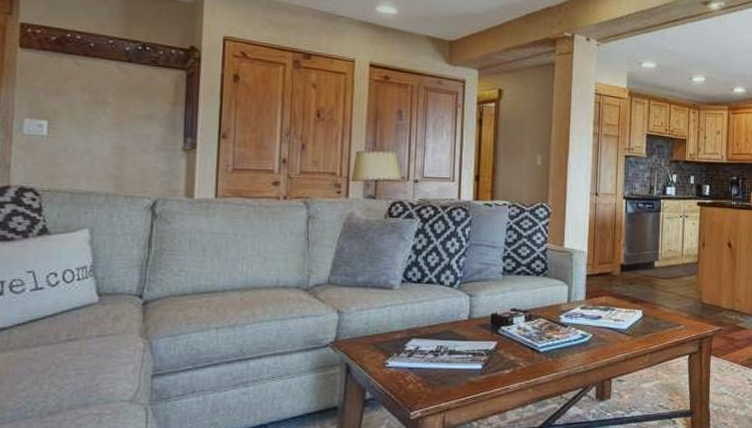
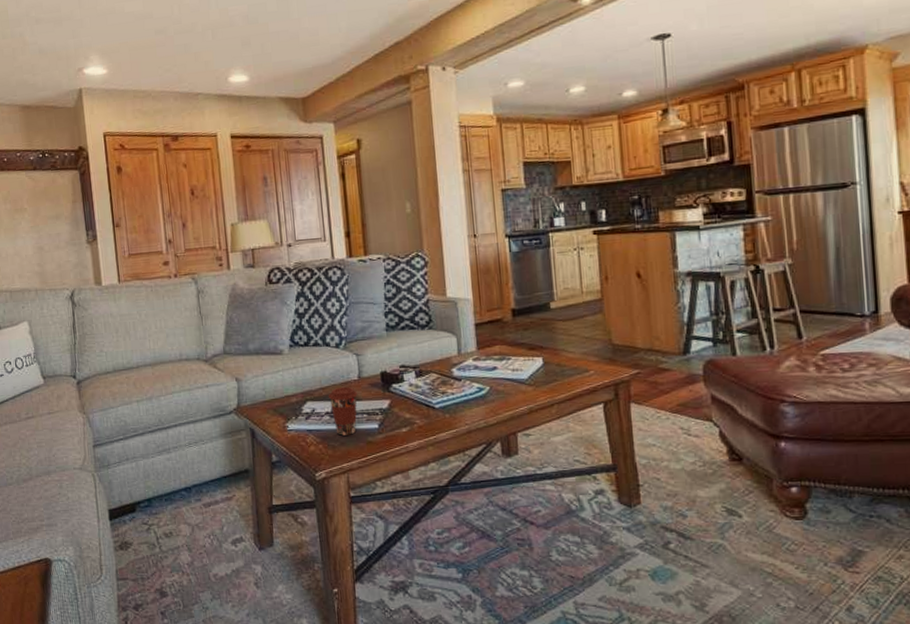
coffee cup: none [434,326,466,375] -> present [328,386,358,436]

